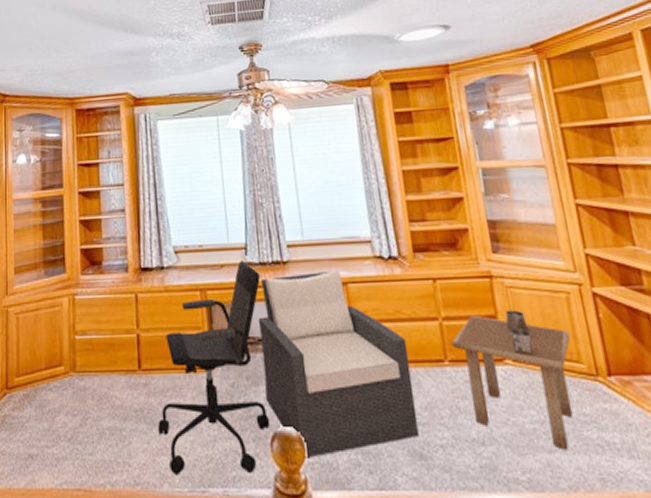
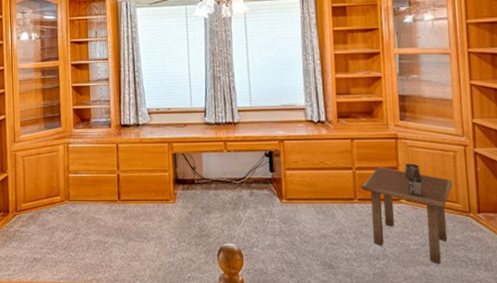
office chair: present [158,260,271,475] -> none [133,121,218,275]
armchair: present [257,270,419,458] -> none [212,130,330,266]

